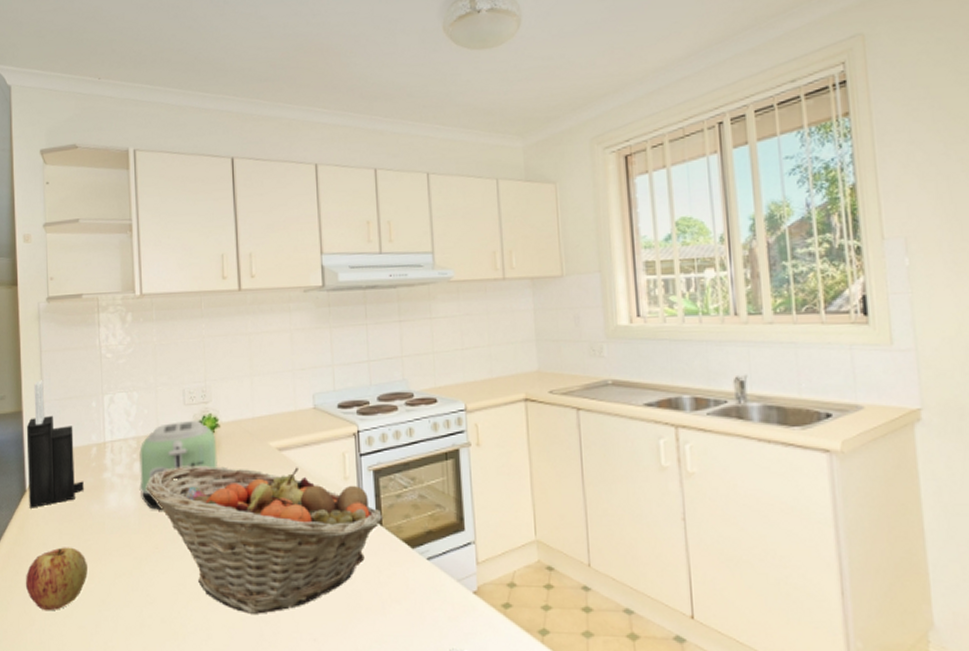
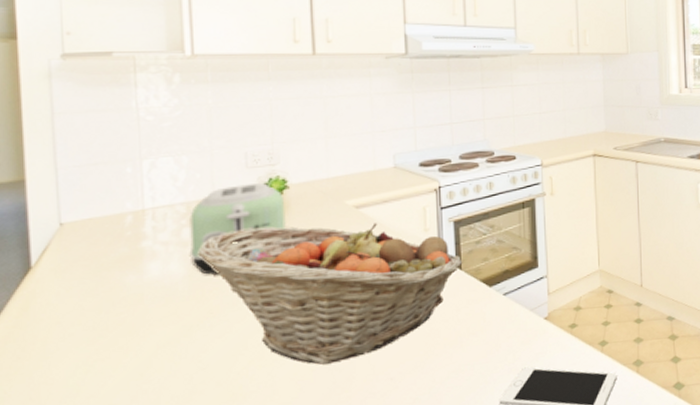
apple: present [25,547,88,611] -> none [30,323,120,395]
knife block: present [26,380,84,508] -> none [31,145,115,286]

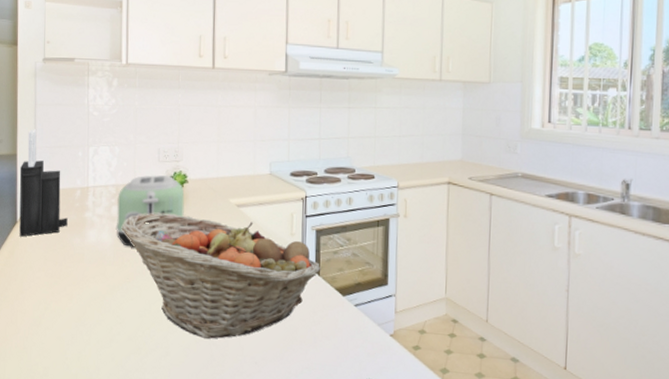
knife block: none [31,145,115,286] -> present [19,129,68,237]

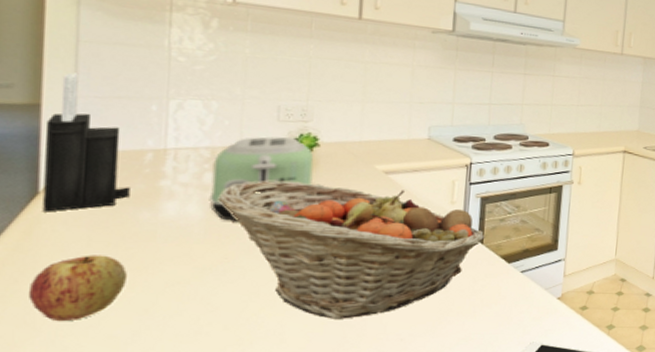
apple: none [13,271,67,323] -> present [27,255,127,322]

